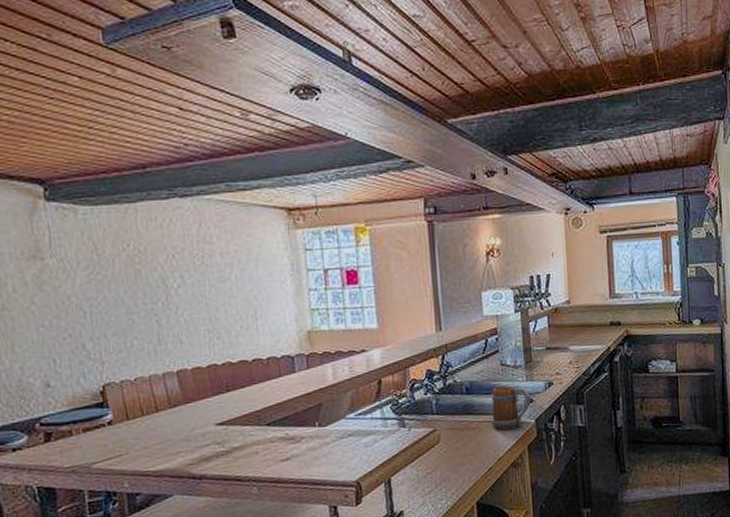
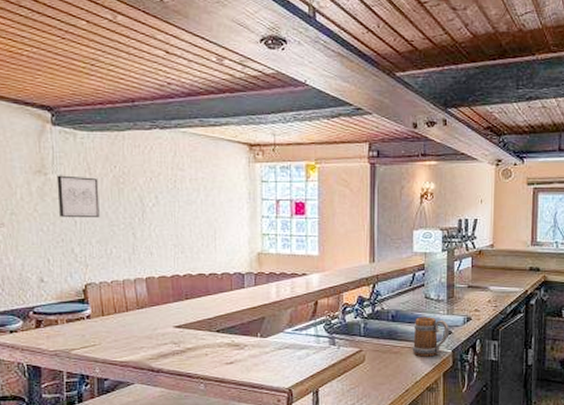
wall art: none [56,259,114,308] -> present [56,175,100,217]

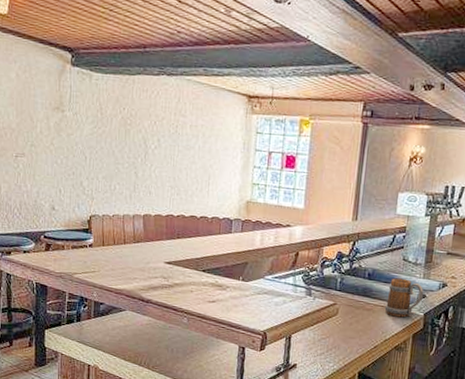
wall art: present [56,175,100,217] -> none [72,113,108,155]

